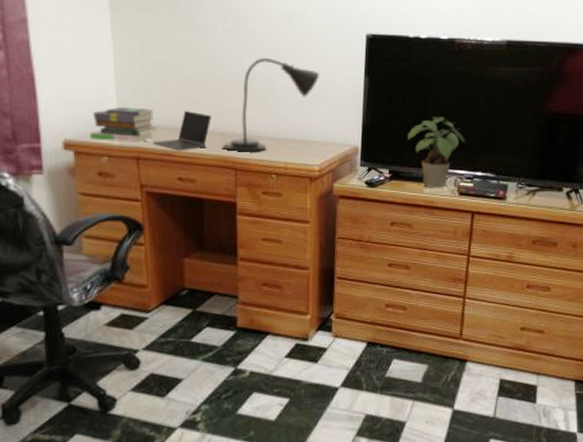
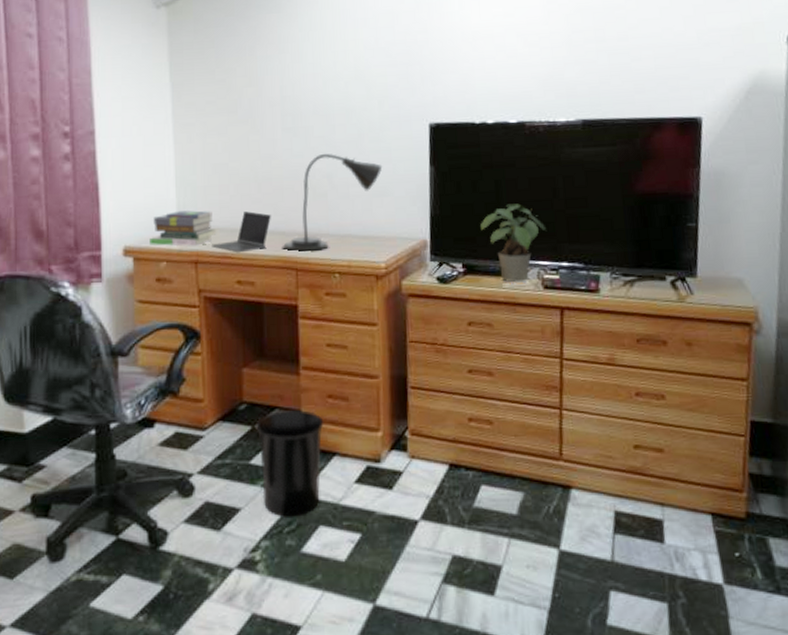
waste bin: none [197,296,259,386] -> present [256,410,324,517]

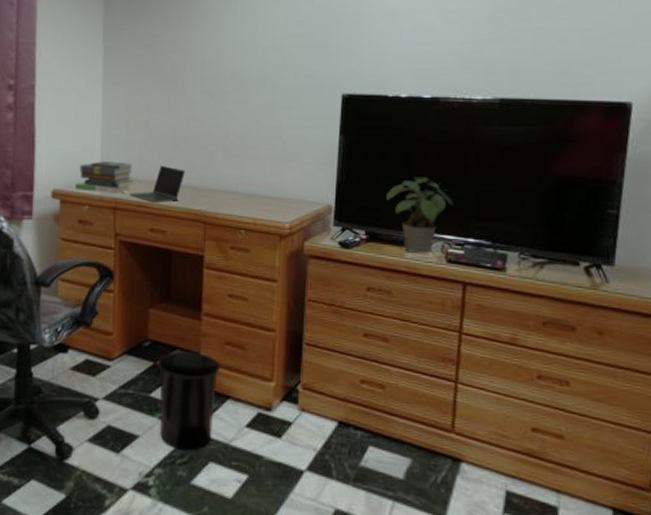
desk lamp: present [282,154,383,253] -> none [193,118,294,208]

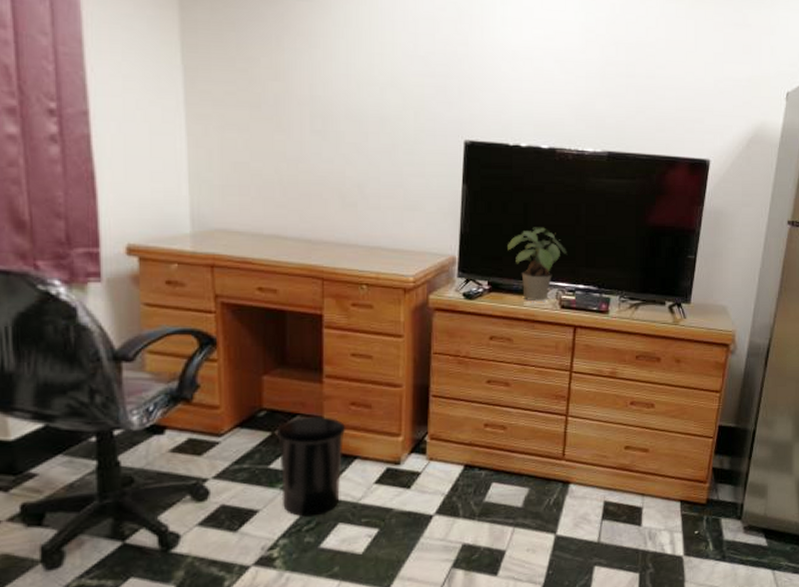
books: present [75,161,135,194] -> none [158,210,236,249]
laptop computer: present [130,166,185,204] -> none [230,216,296,259]

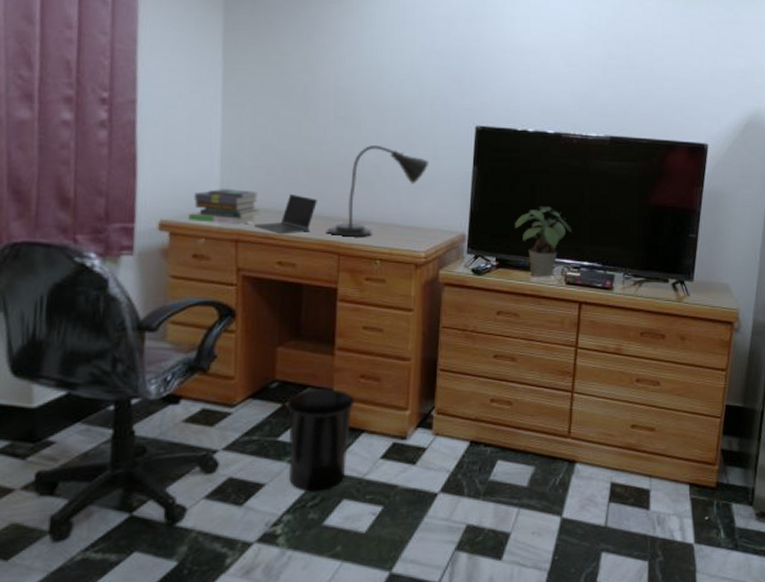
books: none [158,210,236,249] -> present [188,189,261,225]
laptop computer: none [230,216,296,259] -> present [254,194,317,235]
desk lamp: none [307,162,416,262] -> present [326,145,430,238]

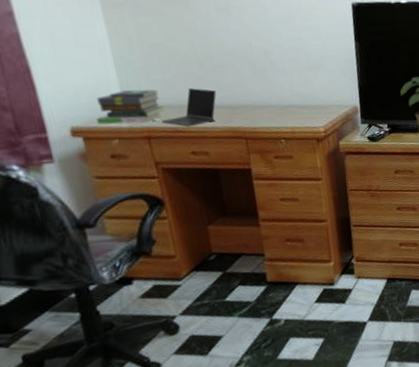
waste bin: present [286,389,355,492] -> none [226,253,288,336]
desk lamp: present [326,145,430,238] -> none [229,32,314,123]

